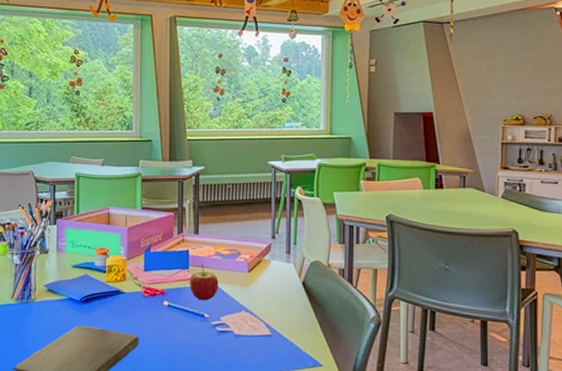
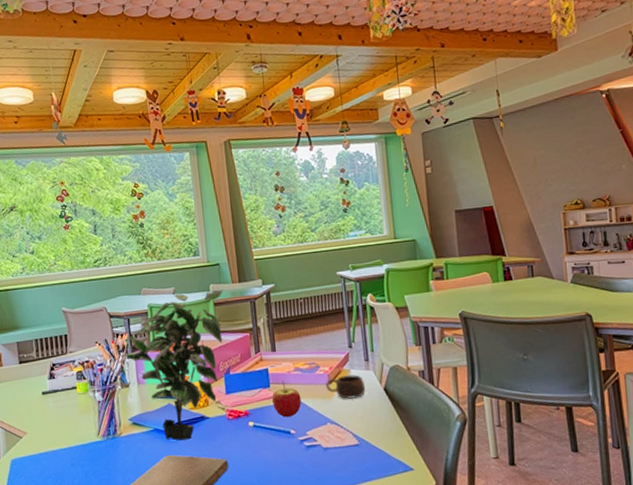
potted plant: none [47,166,153,312] -> present [125,290,223,441]
cup: none [244,264,284,289] -> present [325,374,366,399]

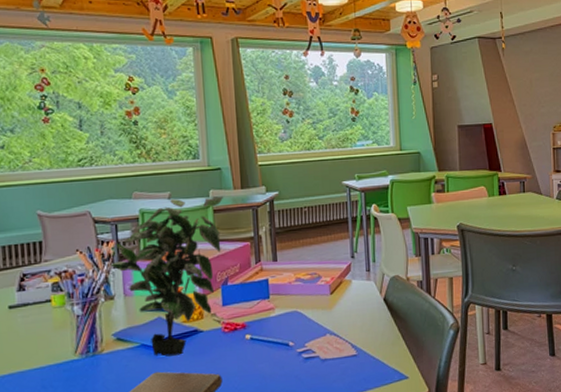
apple: present [272,381,302,418] -> none [271,291,302,329]
cup: present [325,374,366,399] -> none [326,284,366,310]

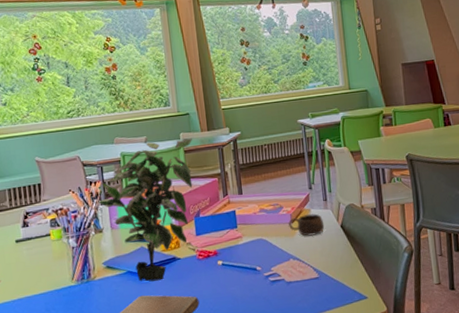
cup: none [326,284,366,310] -> present [287,213,325,236]

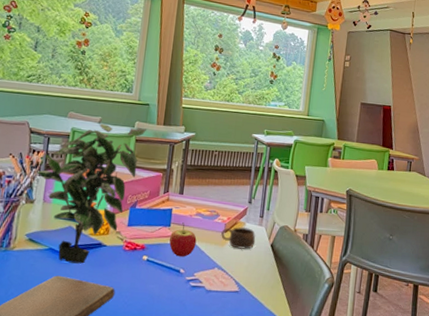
apple: none [239,221,267,256] -> present [169,222,197,257]

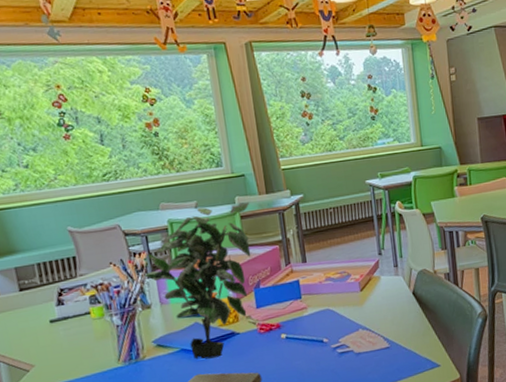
apple: present [169,222,197,257] -> none [304,291,334,327]
cup: present [220,226,256,250] -> none [356,280,396,305]

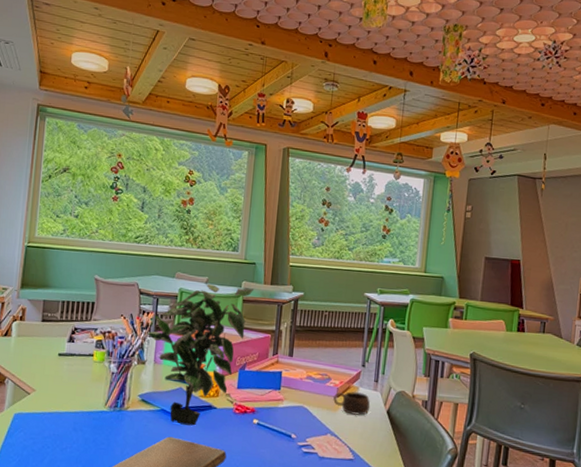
cup: none [356,280,396,305] -> present [332,391,371,416]

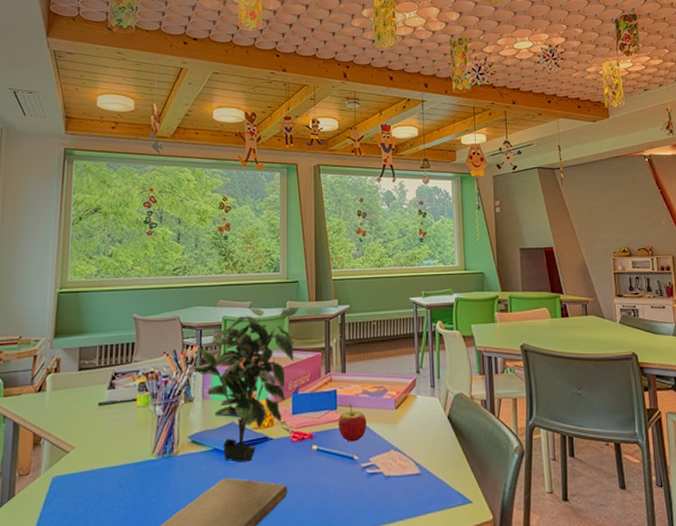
apple: none [280,386,308,422] -> present [338,403,367,442]
cup: present [332,391,371,416] -> none [391,400,430,425]

